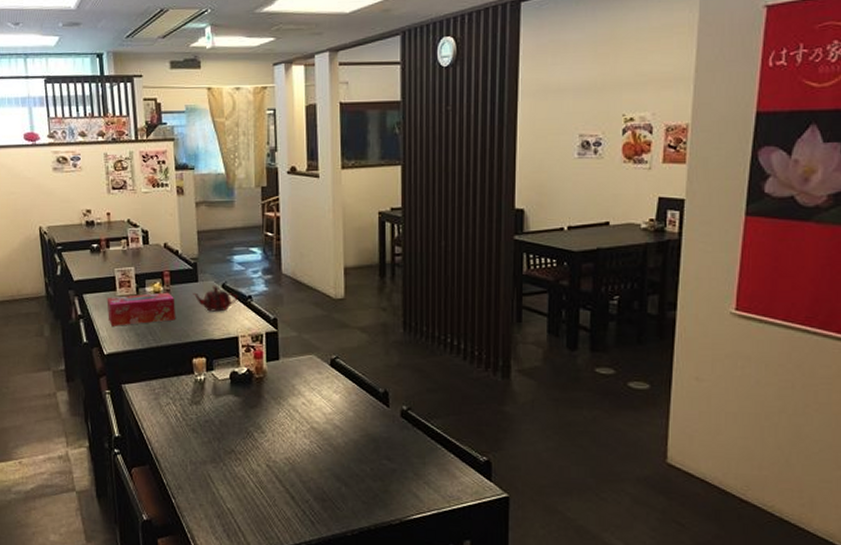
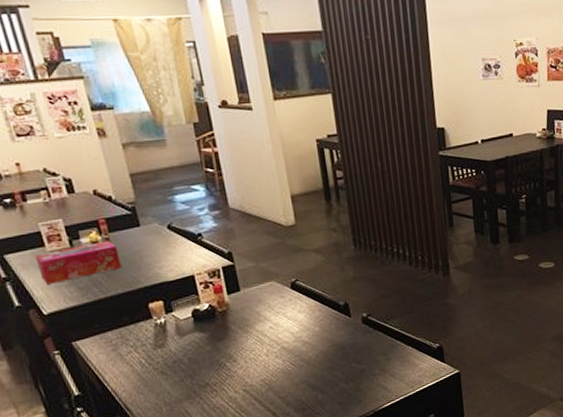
teapot: present [193,286,238,312] -> none [136,228,188,255]

